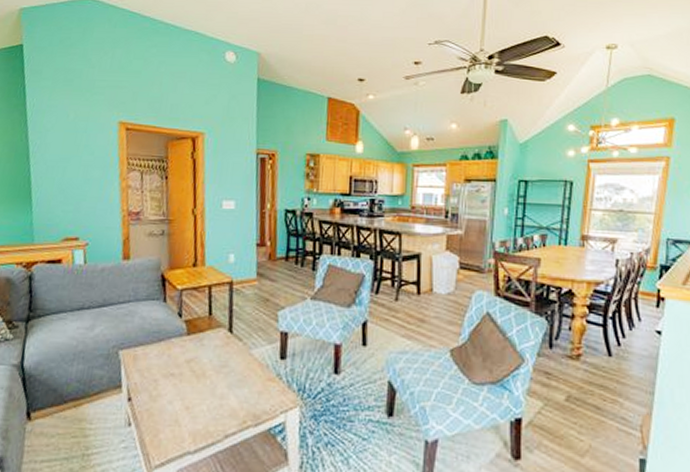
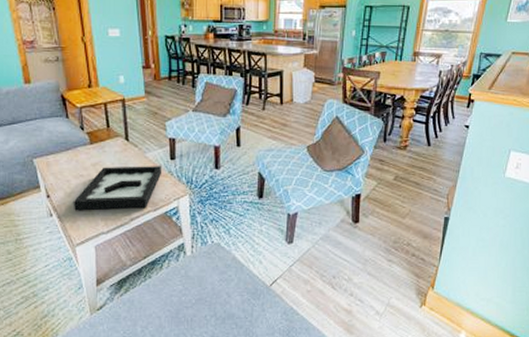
decorative tray: none [157,364,269,423] -> present [73,166,162,211]

